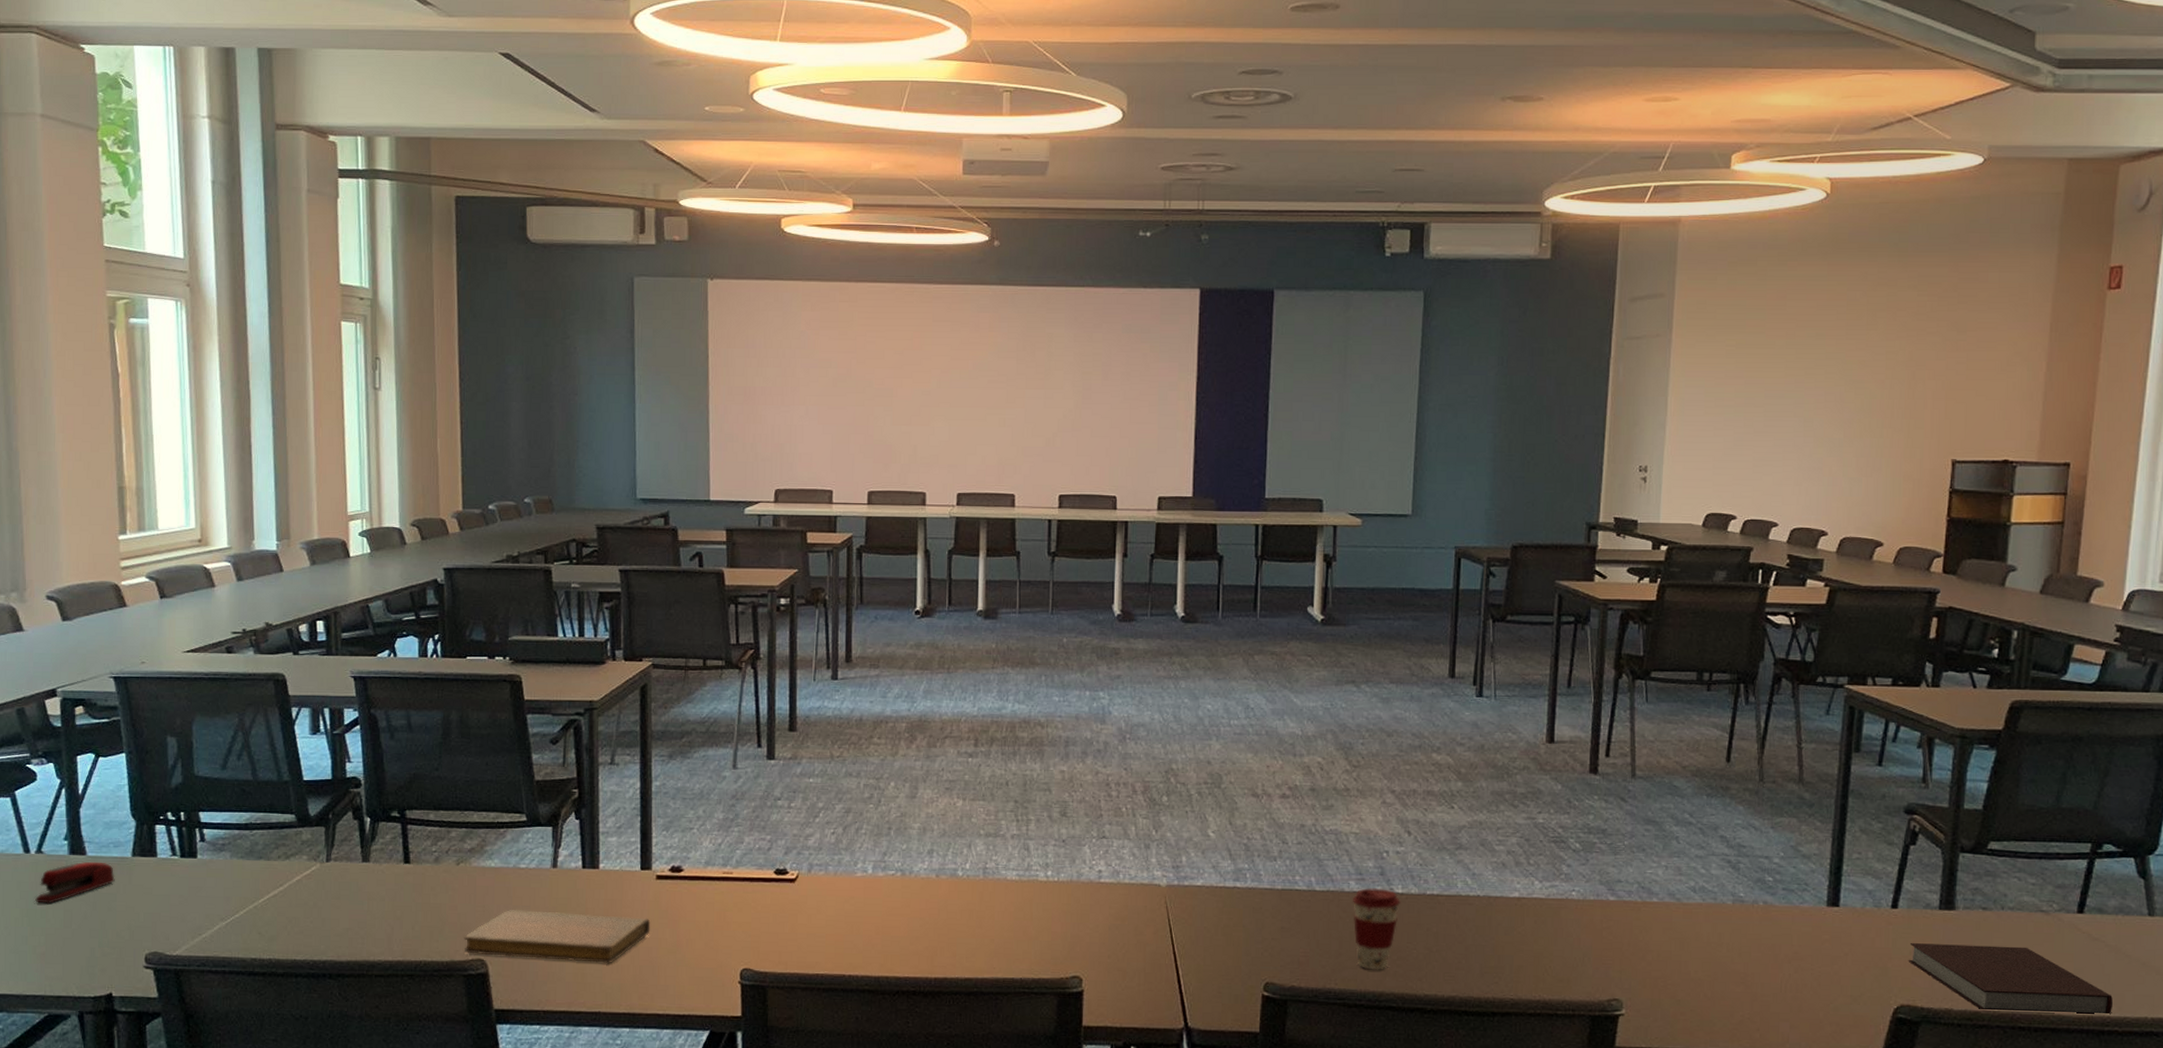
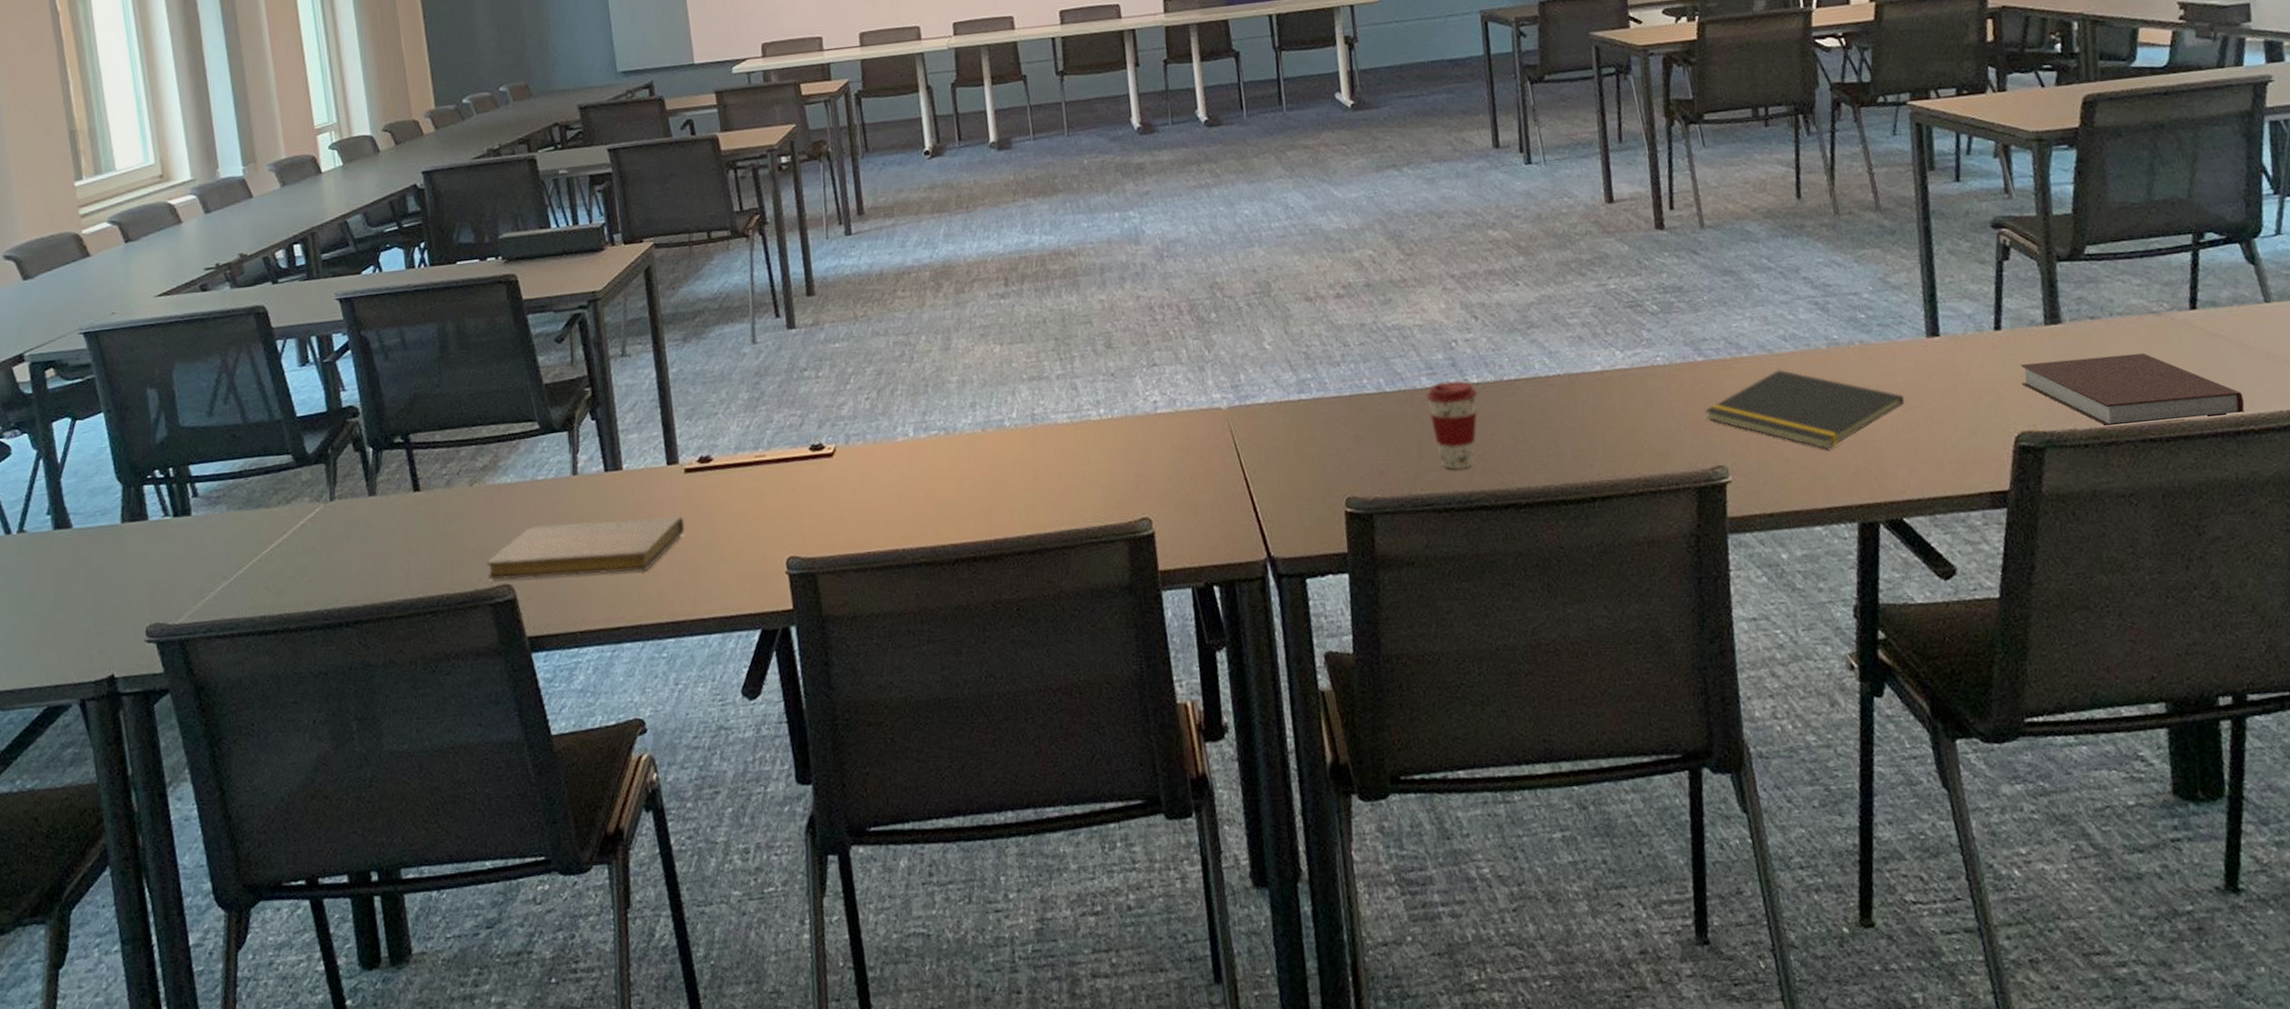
stapler: present [34,861,115,905] -> none [20,533,106,587]
notepad: none [1610,918,1797,997] -> present [1705,370,1905,449]

